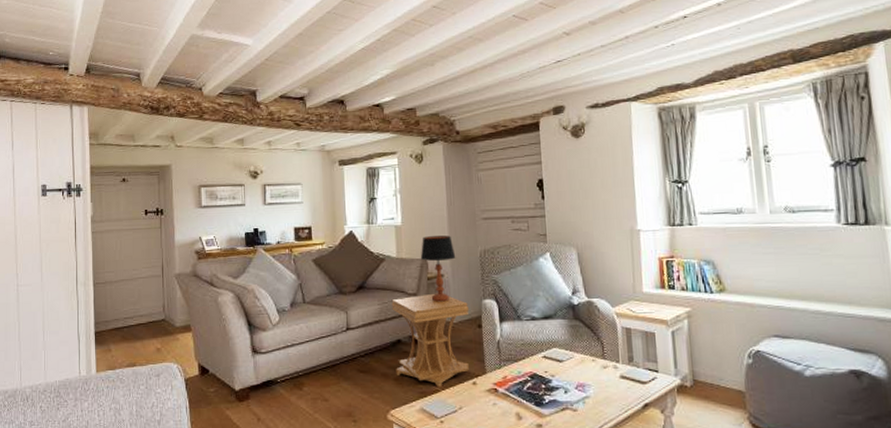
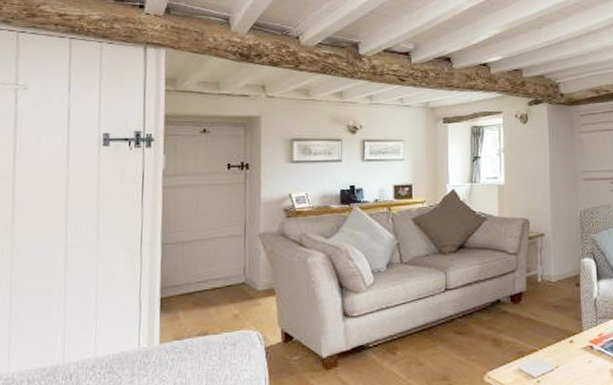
side table: present [391,293,470,388] -> none [492,252,569,347]
table lamp: present [420,235,456,302] -> none [522,195,557,261]

